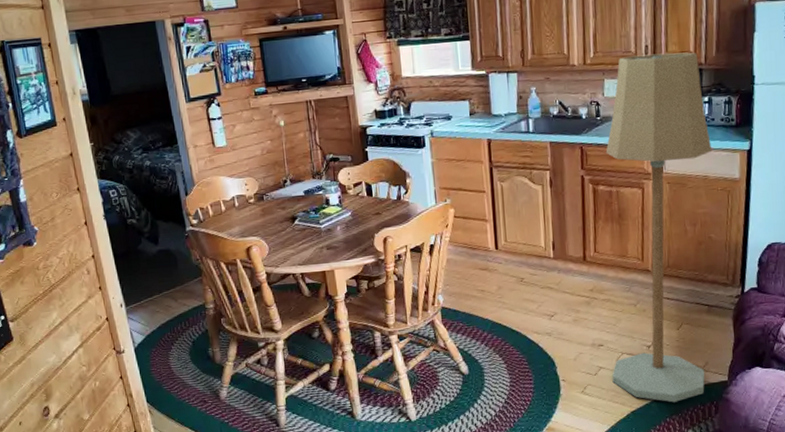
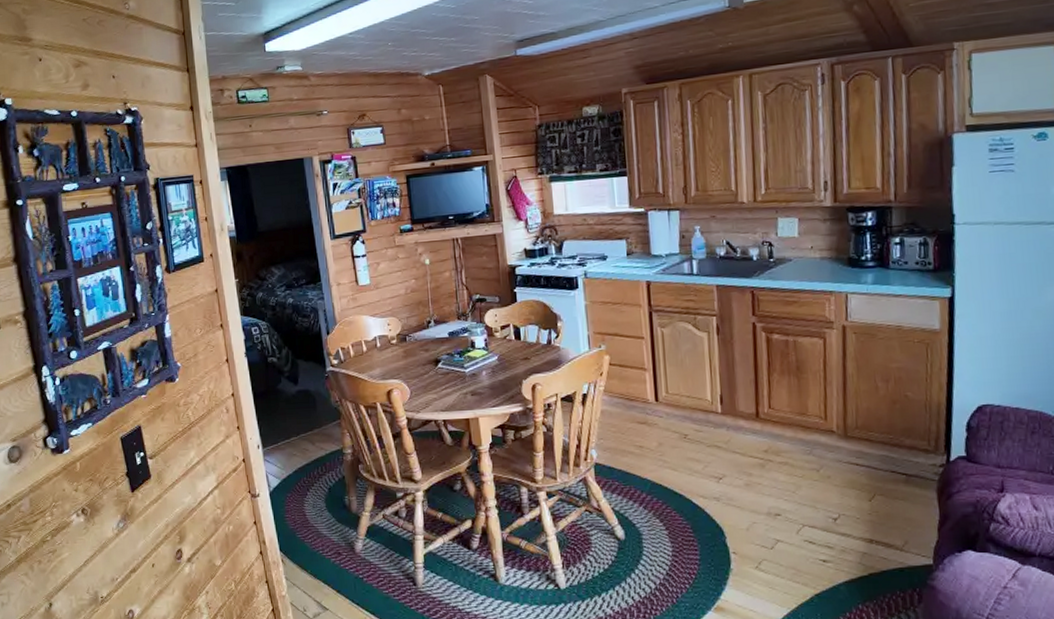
floor lamp: present [605,52,713,403] -> none [780,188,906,587]

